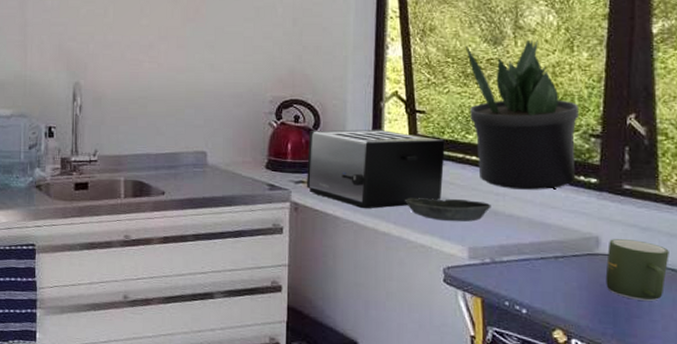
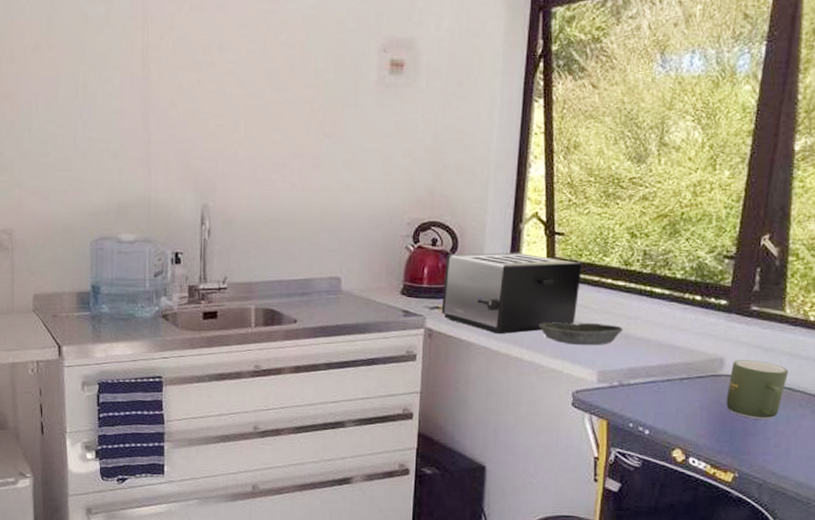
planter: present [465,39,579,191] -> none [608,157,715,314]

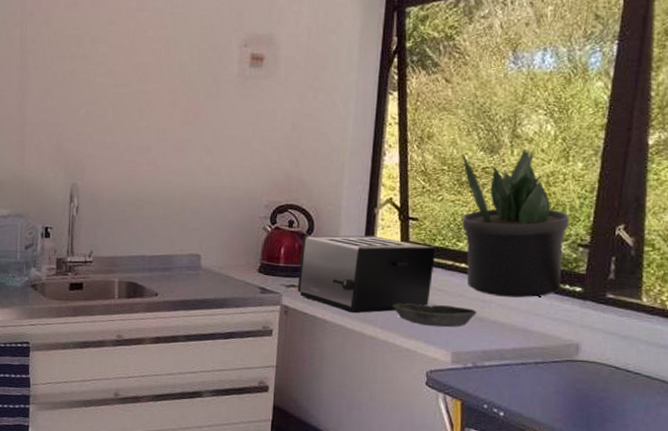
planter: none [608,157,715,314] -> present [462,148,569,298]
mug: present [726,360,788,419] -> none [582,346,646,406]

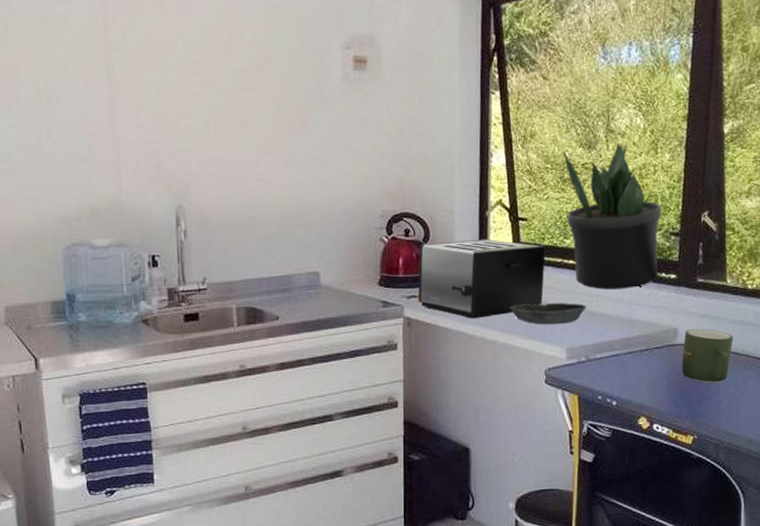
mug: none [582,346,646,406] -> present [682,329,733,383]

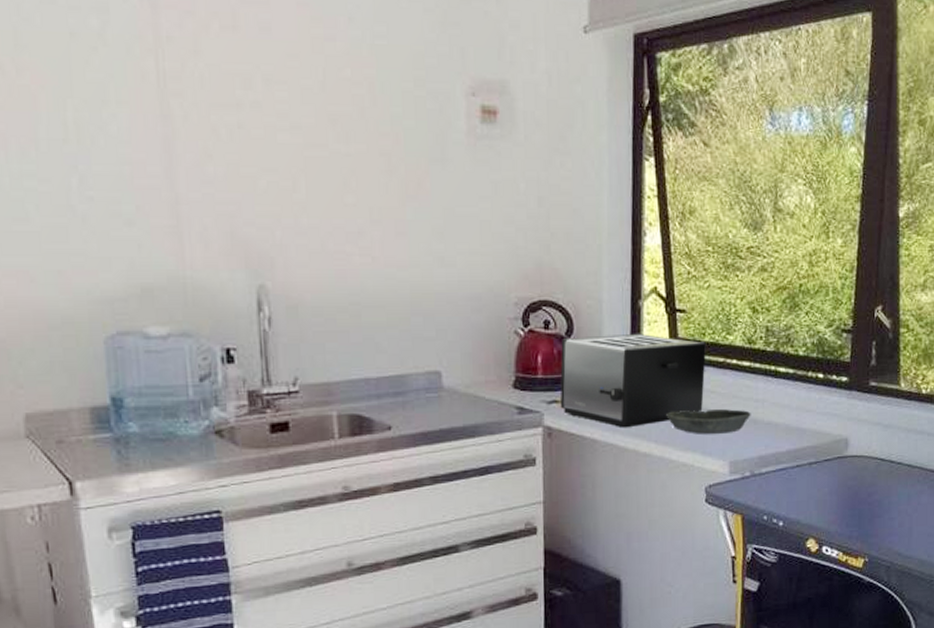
planter: present [563,143,661,291] -> none [726,224,832,395]
mug: present [682,329,733,383] -> none [853,438,906,499]

